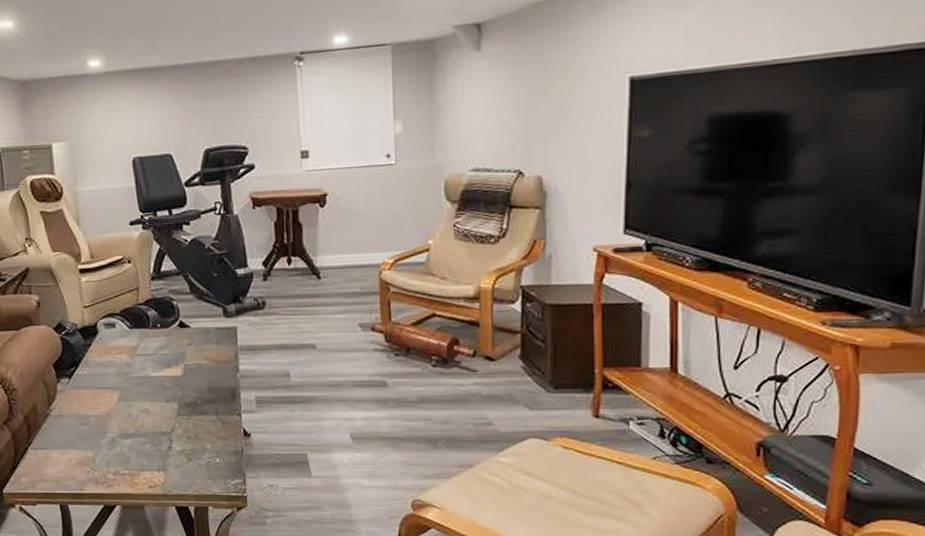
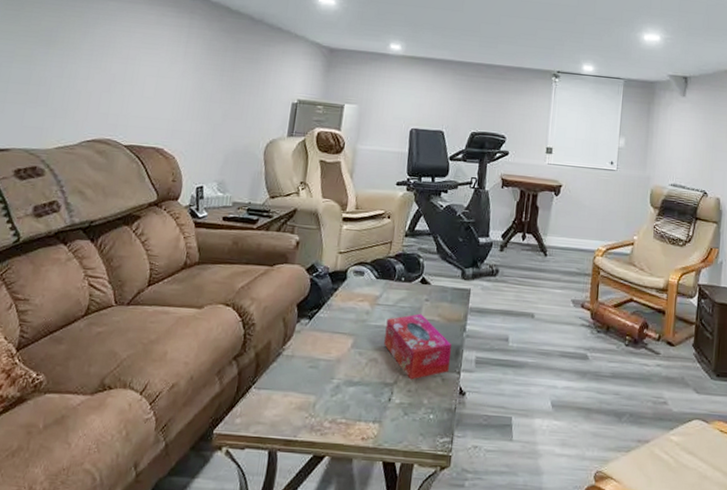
tissue box: none [150,359,228,427] -> present [384,313,452,380]

